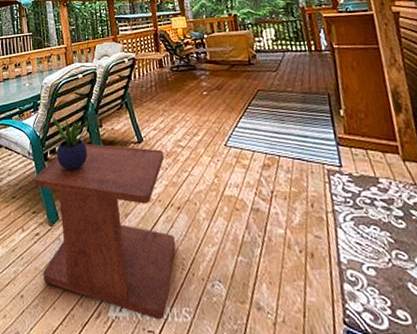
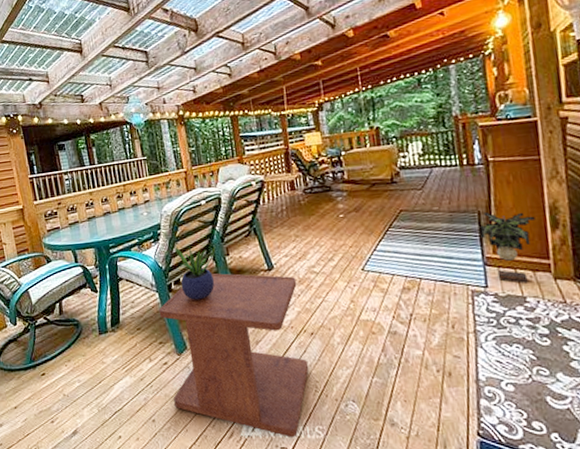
decorative plant: none [330,95,380,164] -> present [479,212,535,283]

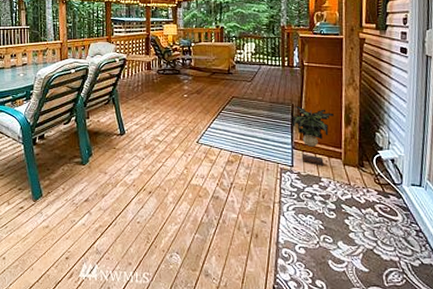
side table: present [159,273,309,438] -> none [22,133,144,281]
potted plant: present [175,246,216,300] -> none [44,105,79,155]

